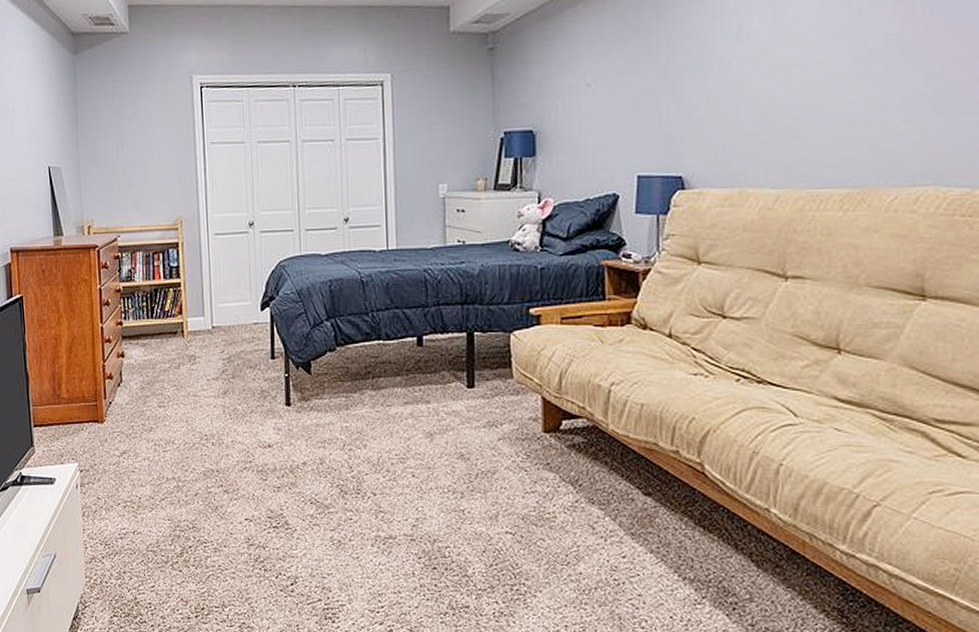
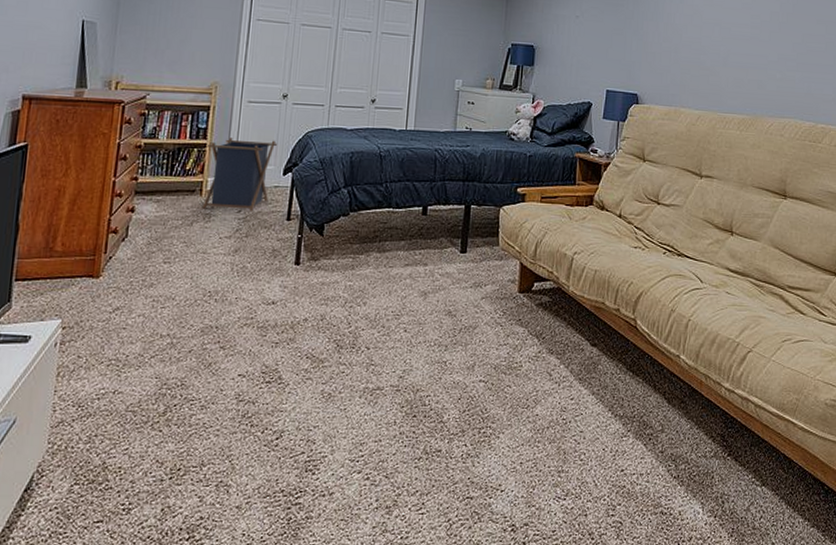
laundry basket: none [182,273,251,352] -> present [202,138,278,212]

